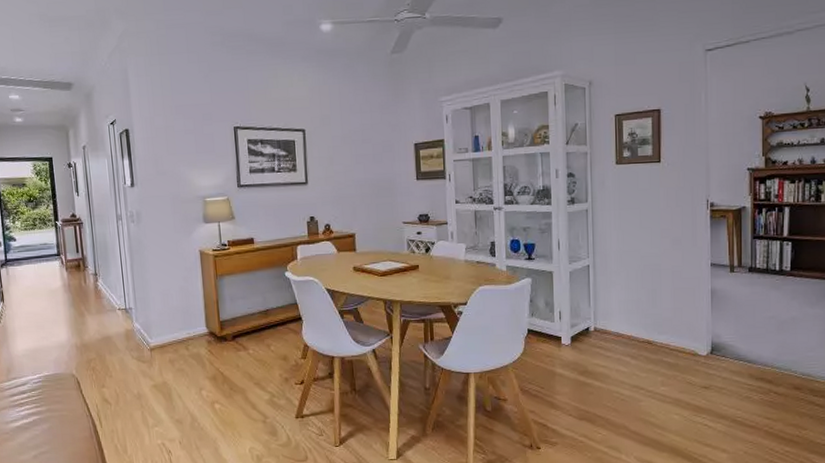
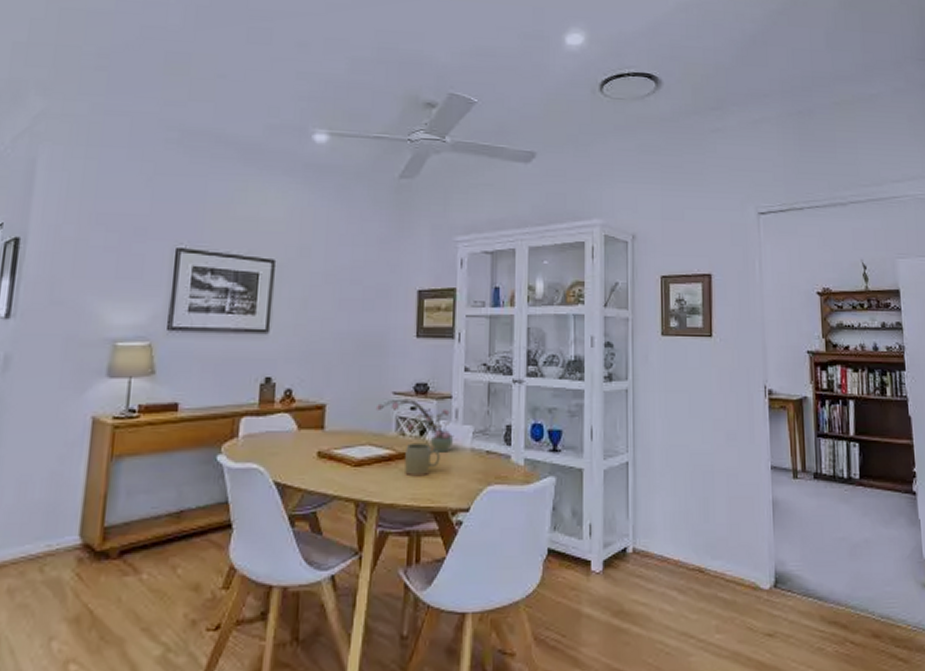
flower arrangement: none [391,226,452,264] -> present [375,398,454,453]
mug: none [415,257,443,281] -> present [404,442,441,475]

